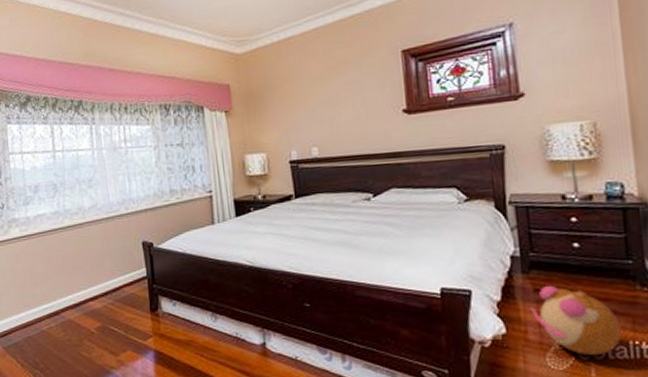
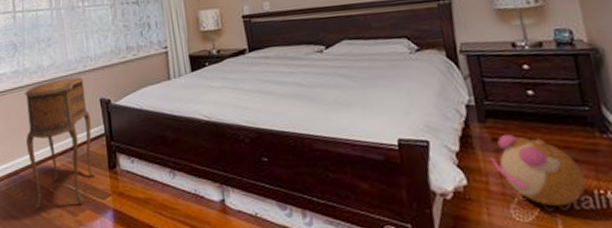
side table: none [64,219,137,348] -> present [24,77,96,209]

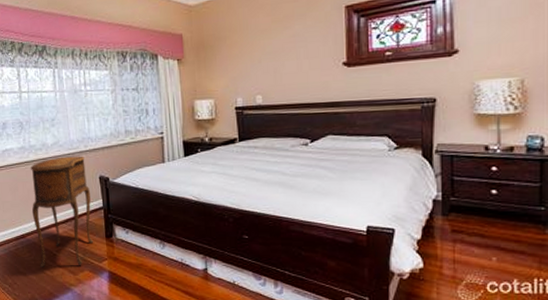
plush toy: present [490,133,586,207] -> none [447,226,528,290]

